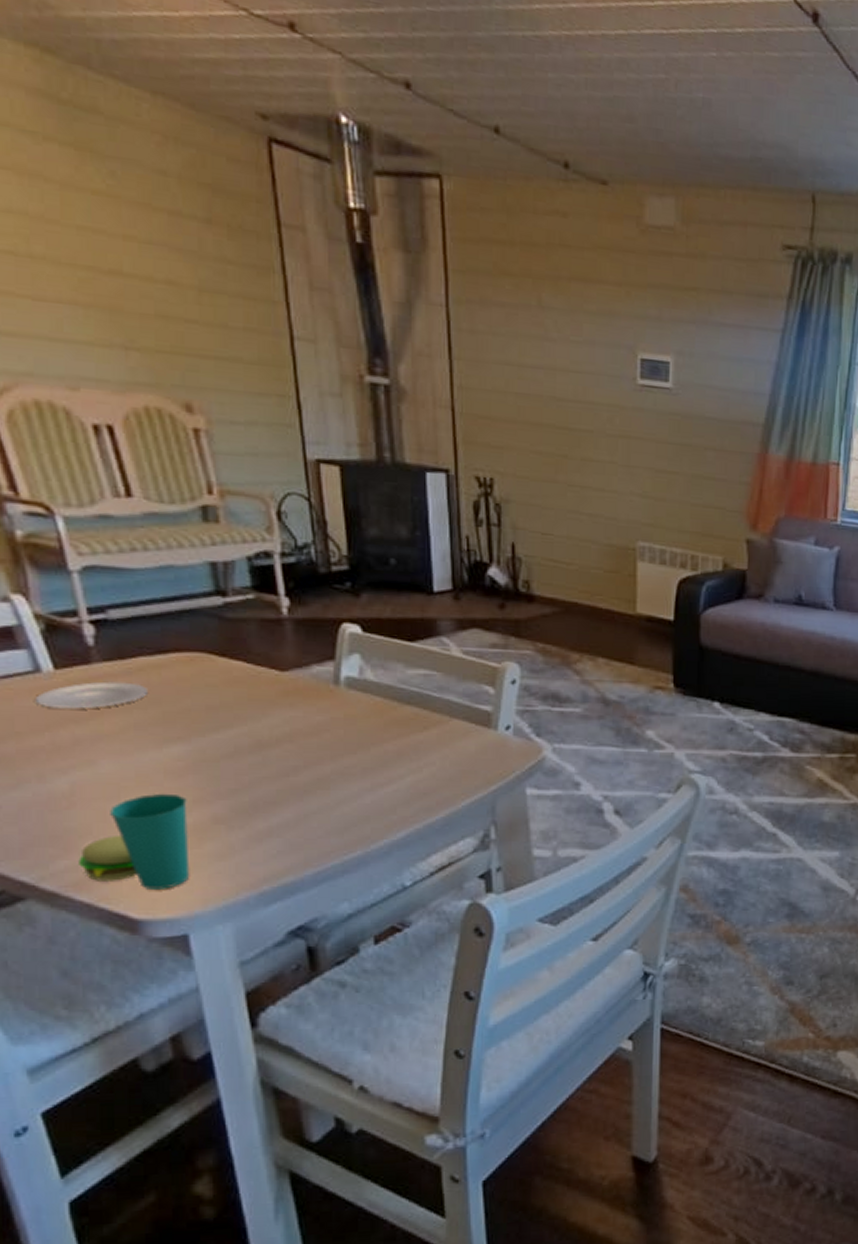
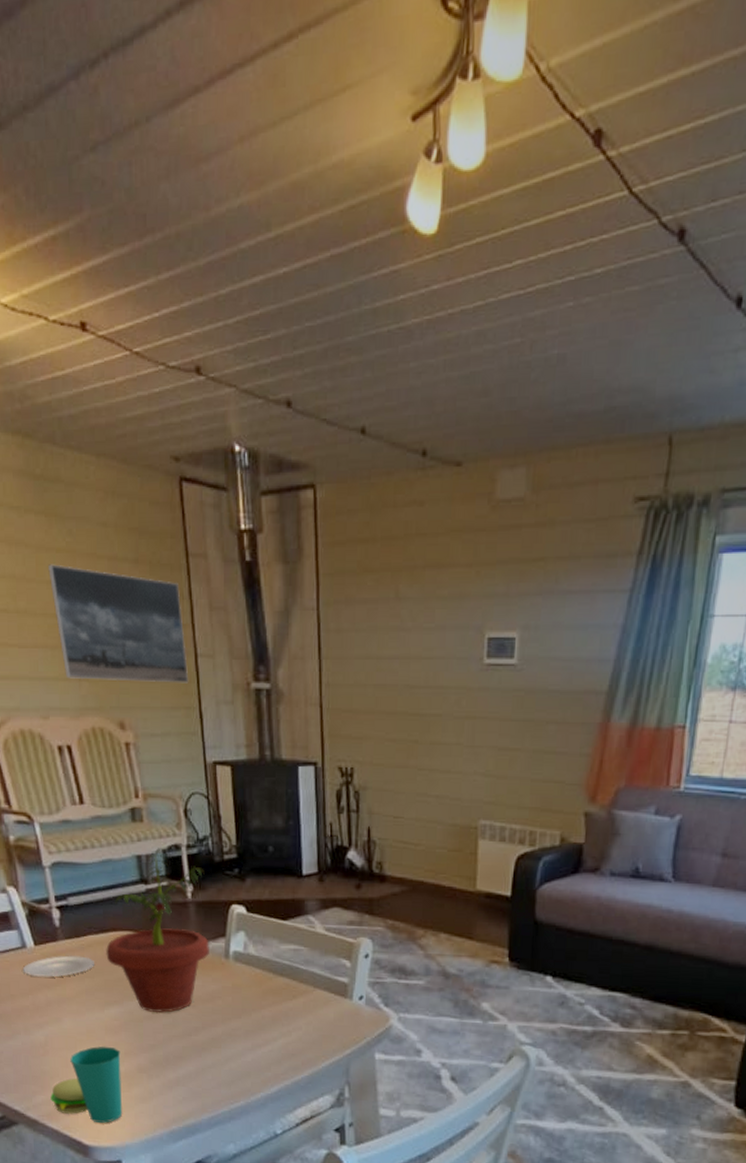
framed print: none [79,206,283,368] -> present [48,564,189,683]
potted plant: none [165,554,313,751] -> present [106,848,209,1013]

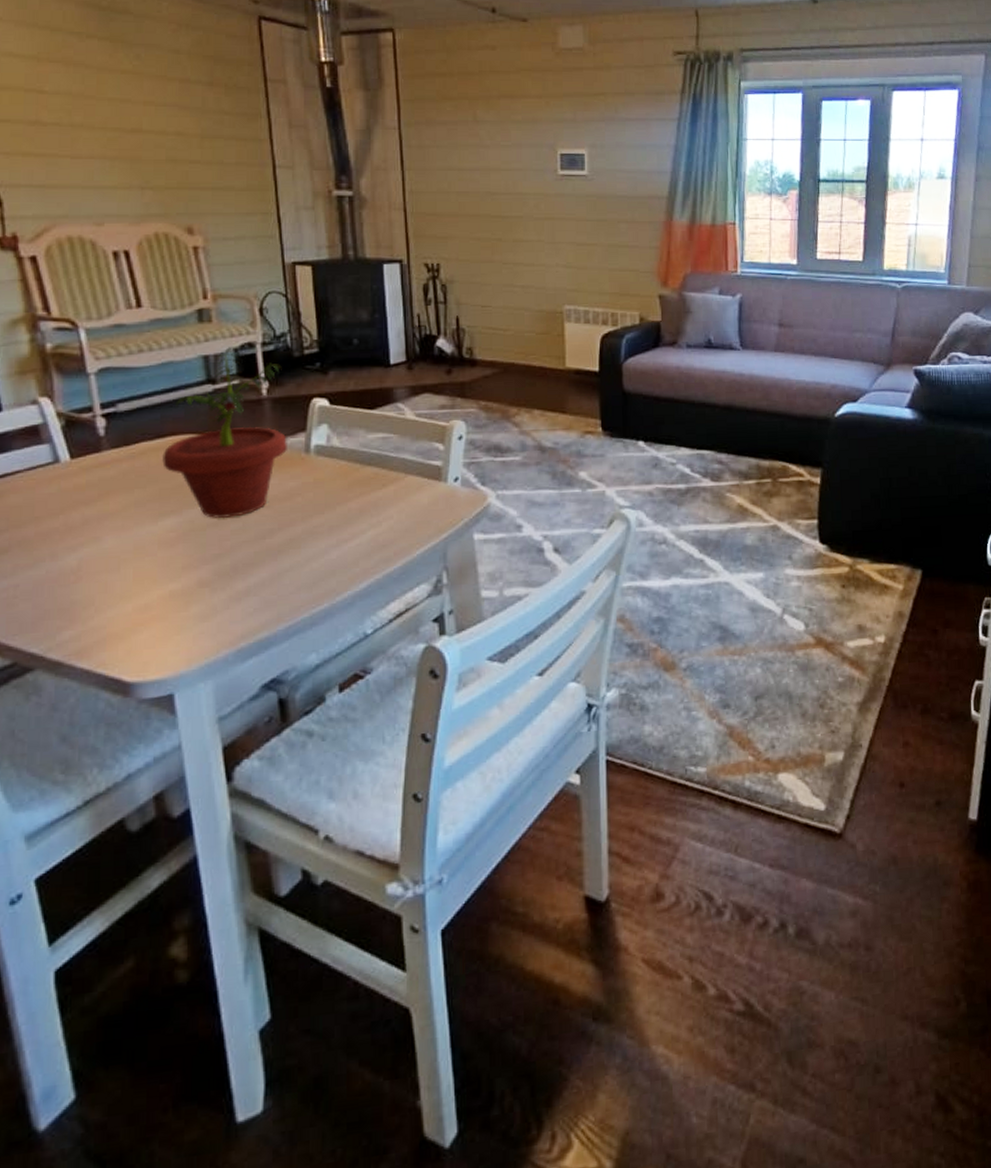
plate: present [22,955,94,977] -> none [53,465,147,493]
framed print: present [48,564,189,683] -> none [111,84,266,191]
cup: present [50,1046,123,1123] -> none [81,562,177,653]

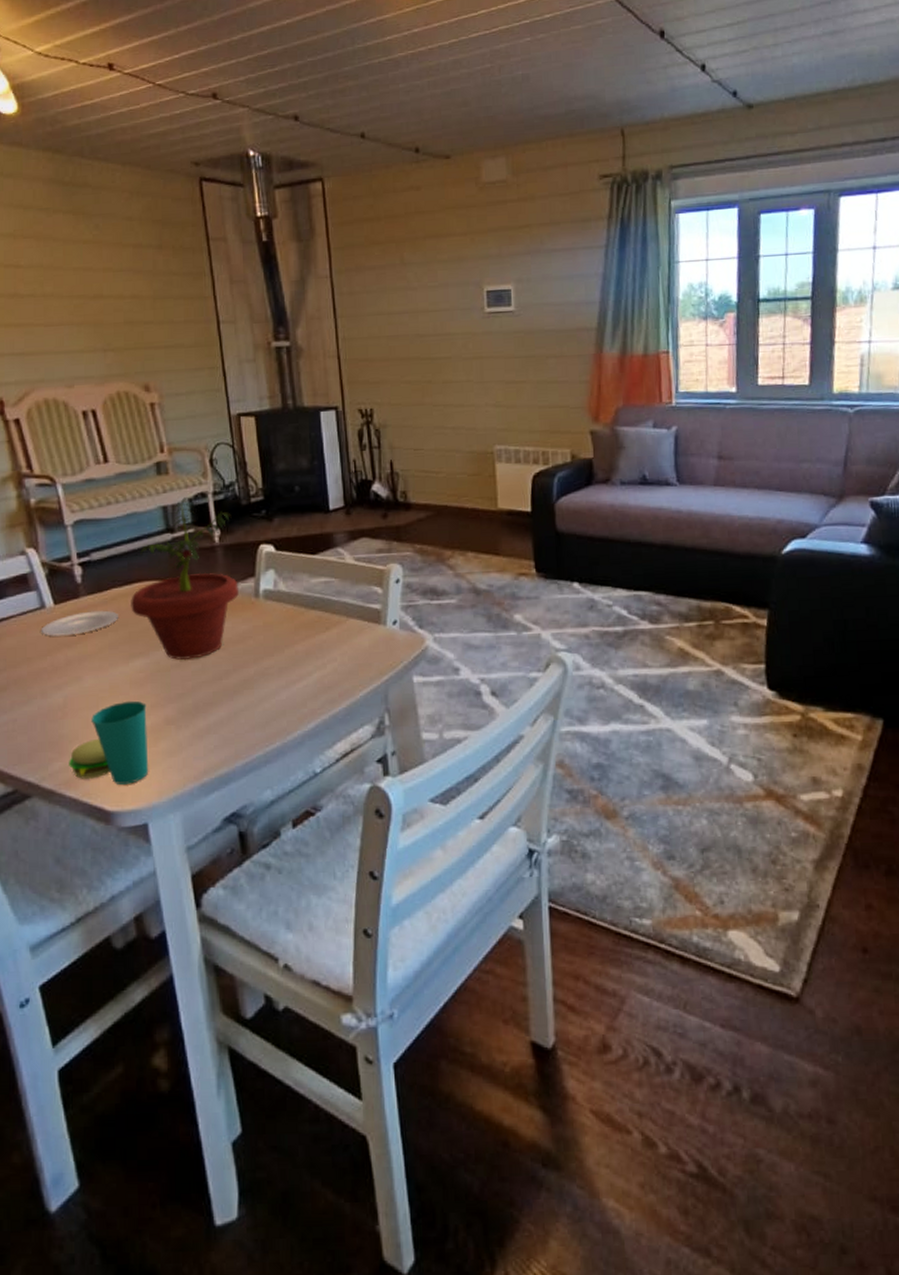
plate: none [53,465,147,493] -> present [41,610,118,636]
cup: none [81,562,177,653] -> present [69,700,149,784]

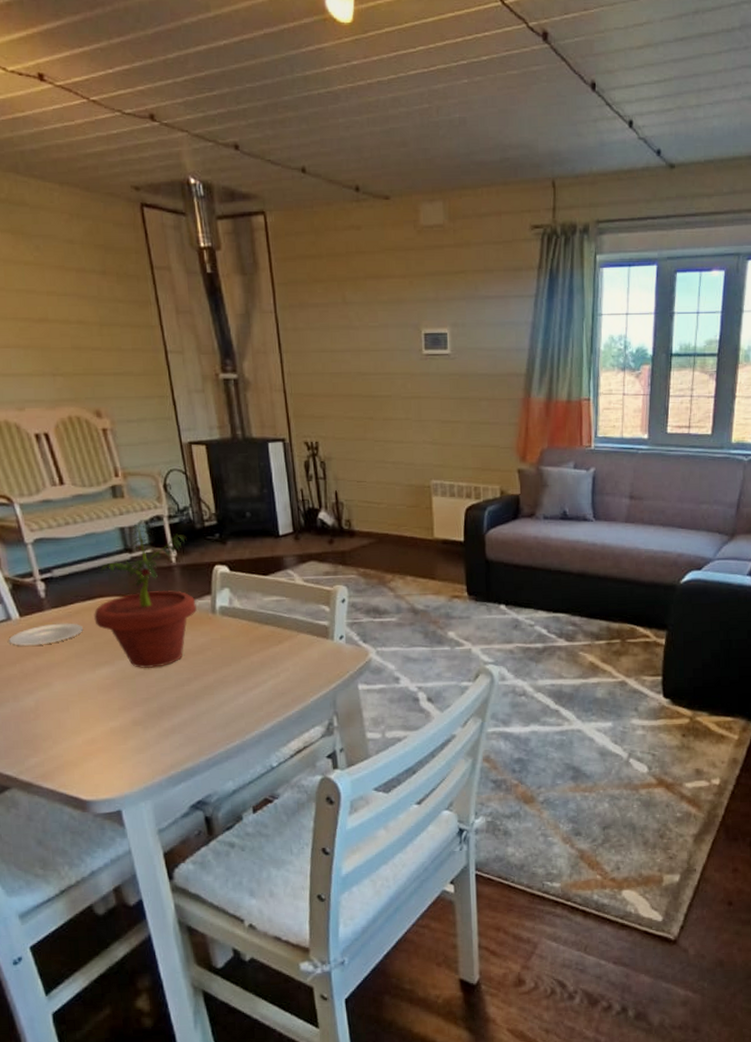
cup: present [69,700,149,784] -> none [44,704,120,777]

